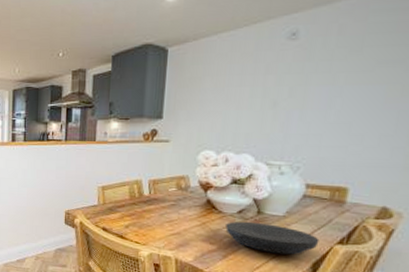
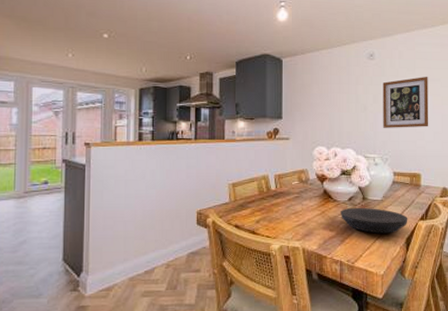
wall art: none [298,58,384,129] -> present [382,77,429,128]

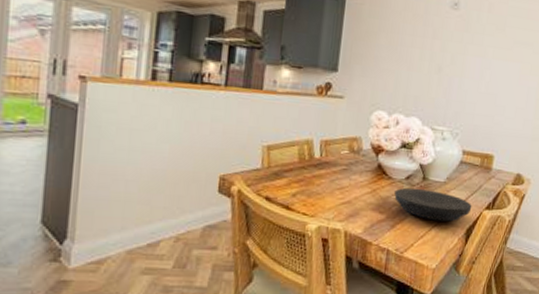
wall art: present [382,77,429,128] -> none [458,38,519,101]

